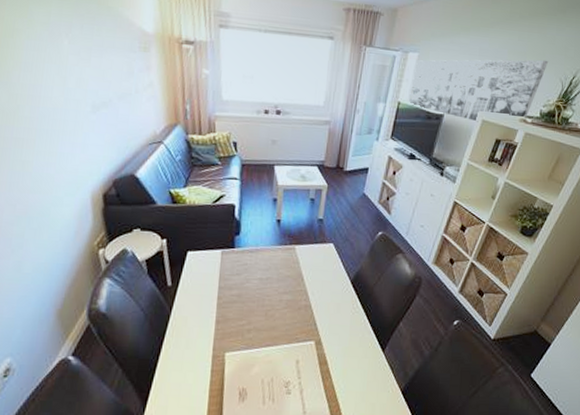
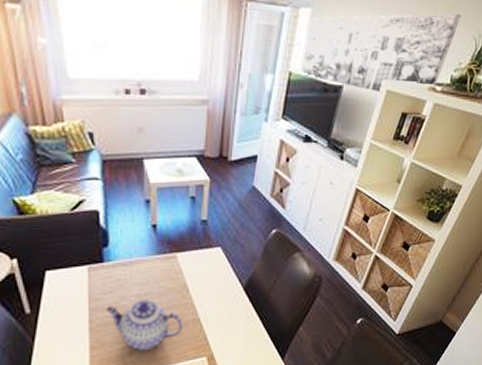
teapot: none [232,283,297,330] -> present [105,299,183,351]

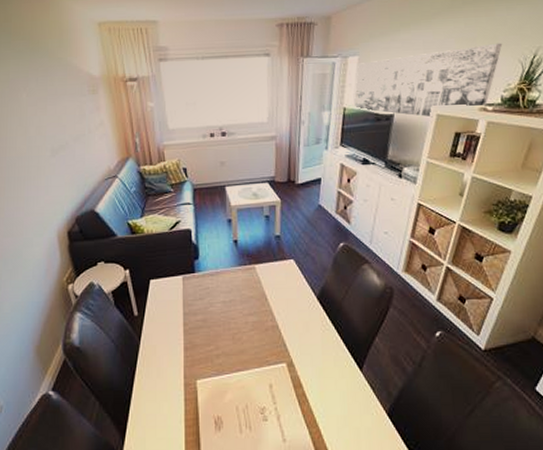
teapot: present [105,299,183,351] -> none [196,306,264,354]

